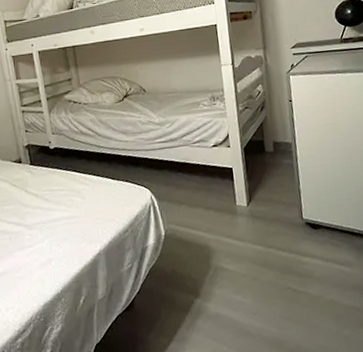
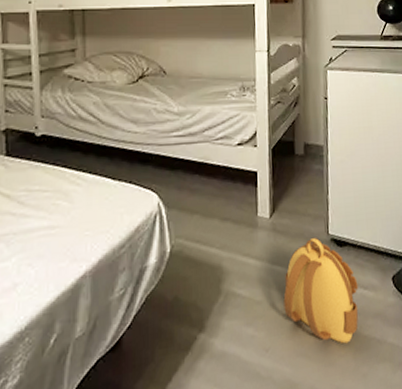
backpack: none [265,221,337,311] -> present [283,237,358,344]

